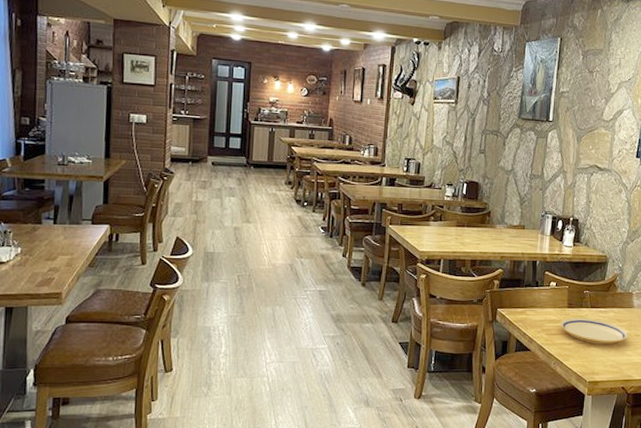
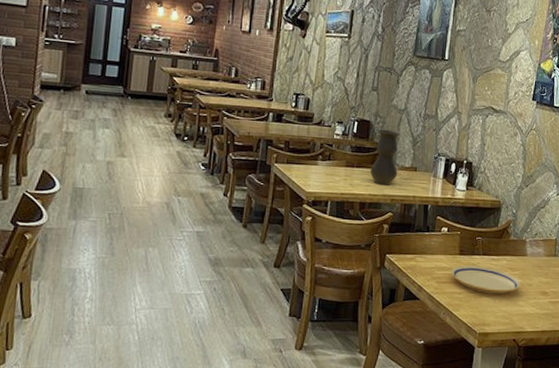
vase: none [479,190,509,243] -> present [370,129,401,185]

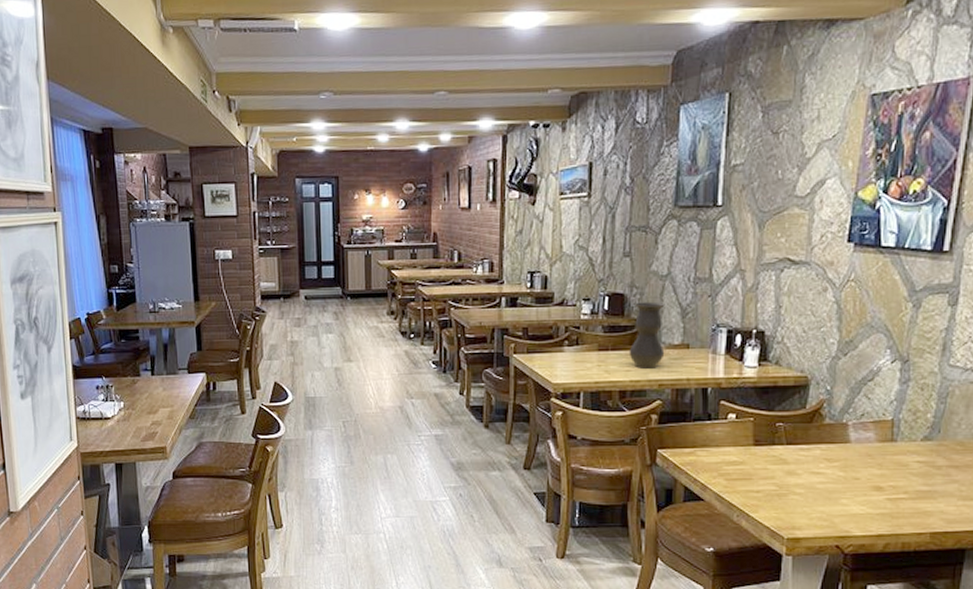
plate: present [451,265,521,294] -> none [744,458,844,491]

